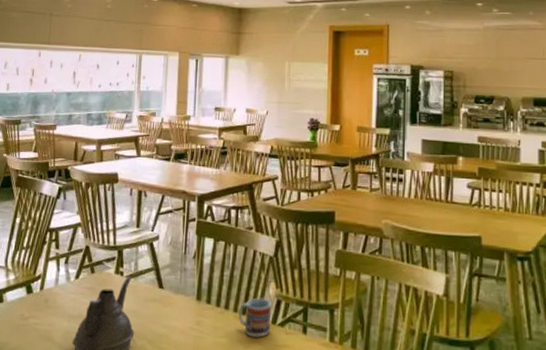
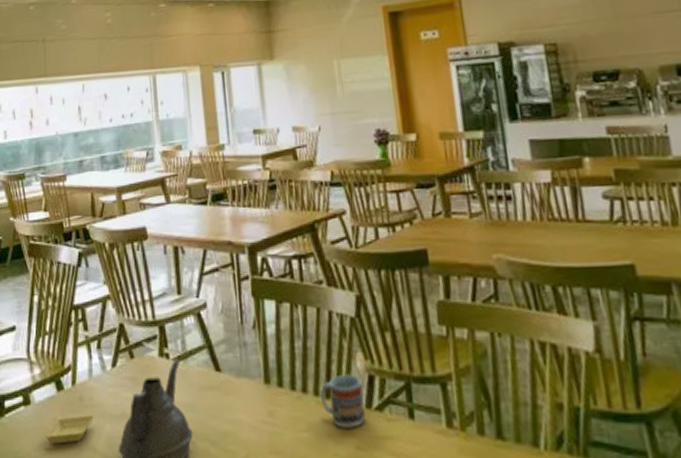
saucer: none [12,314,55,335] -> present [45,415,94,444]

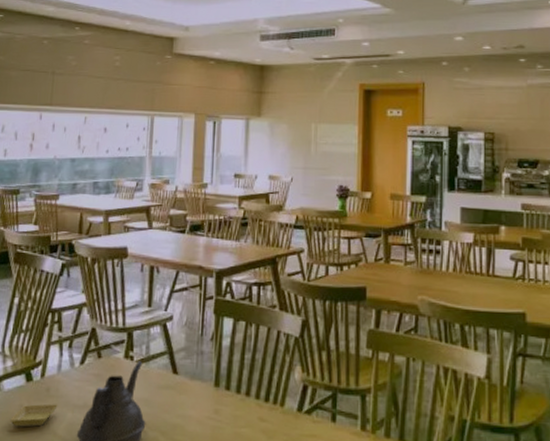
cup: present [321,374,366,428] -> none [261,382,298,427]

